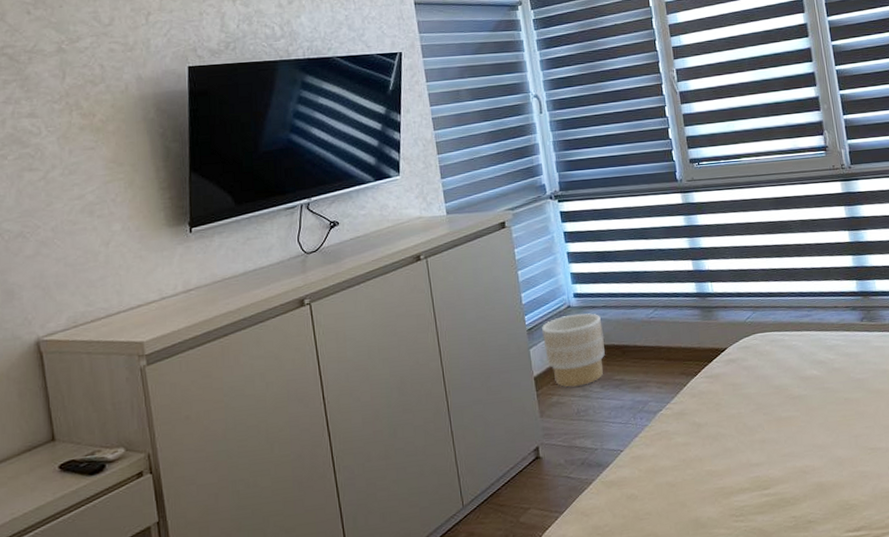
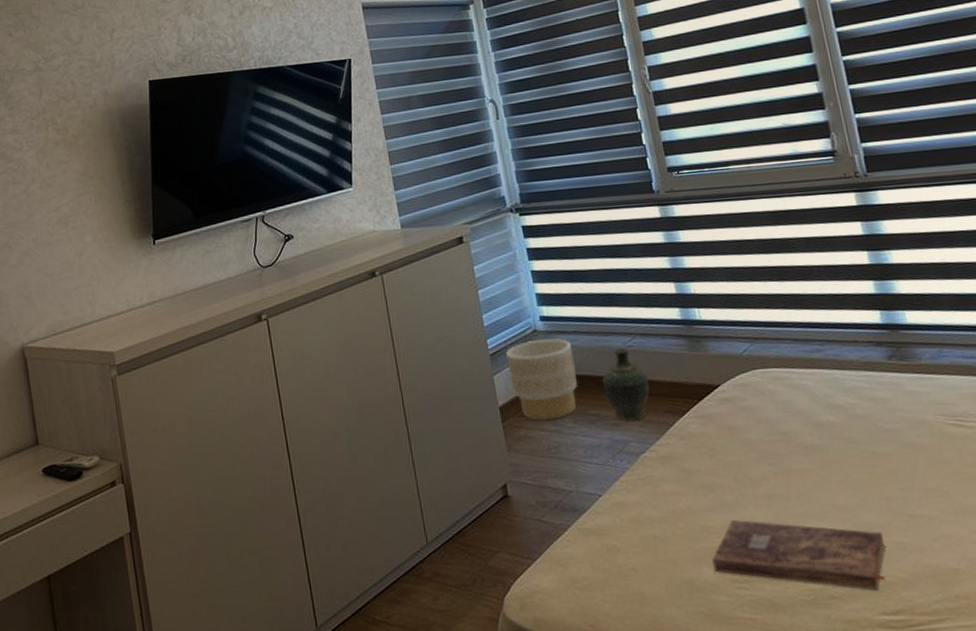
ceramic jug: none [627,319,668,383] -> present [602,347,650,420]
bible: none [715,462,852,513] -> present [712,519,885,591]

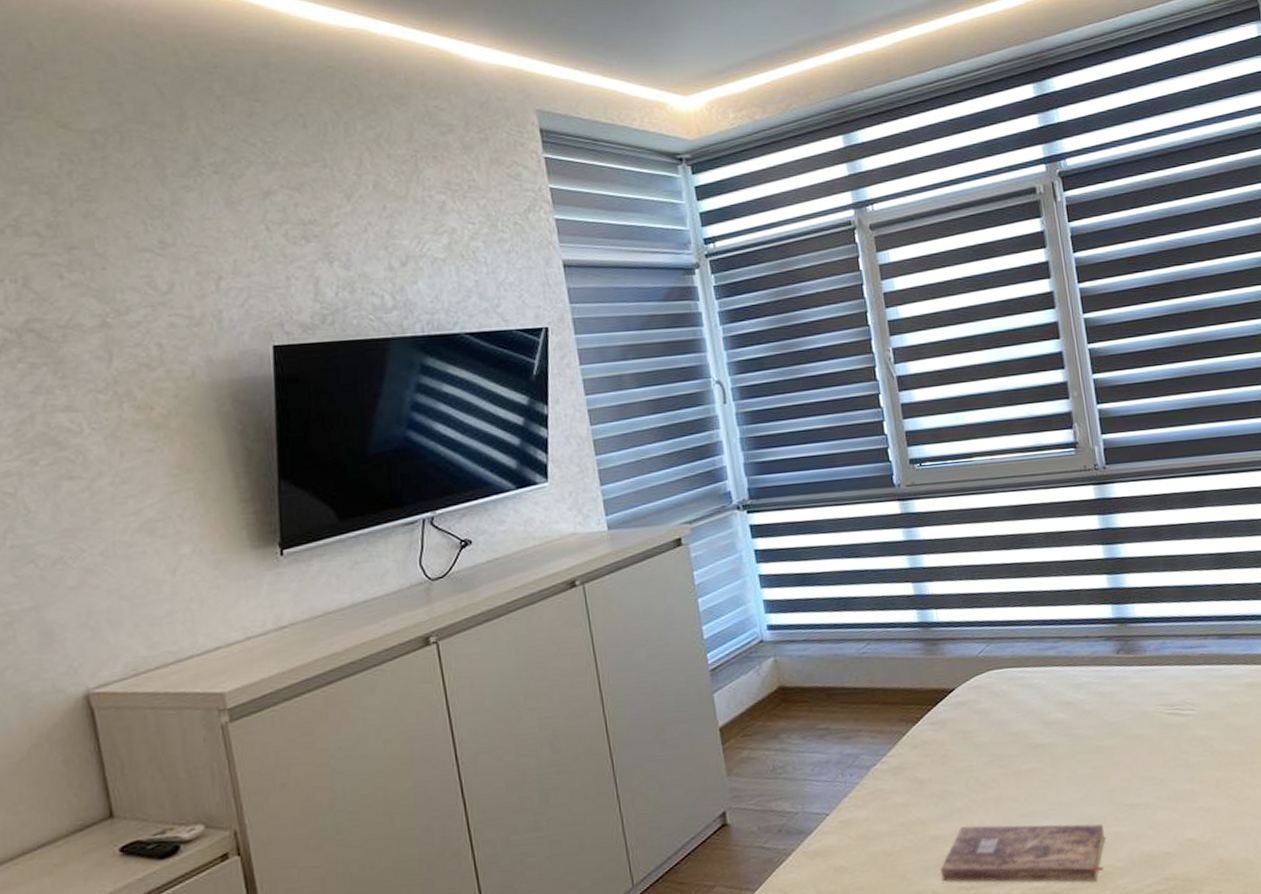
planter: present [505,338,577,420] -> none [727,649,806,739]
ceramic jug: present [602,347,650,420] -> none [833,654,884,732]

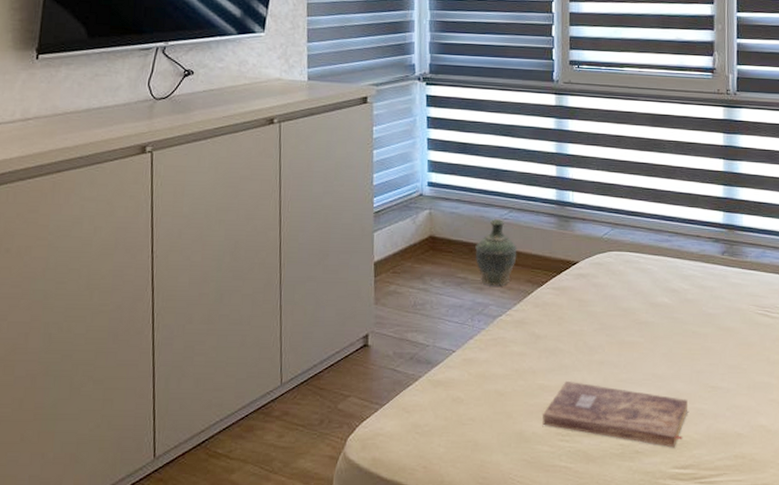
ceramic jug: none [833,654,884,732] -> present [475,219,518,285]

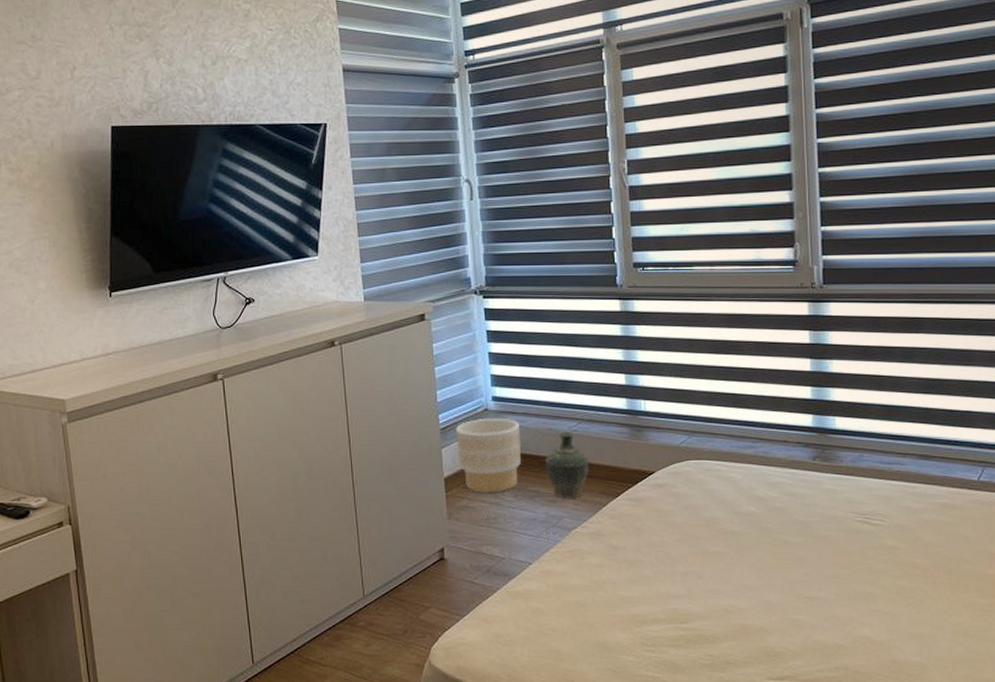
planter: none [388,203,454,278] -> present [455,418,522,493]
bible: present [542,380,689,448] -> none [626,591,782,659]

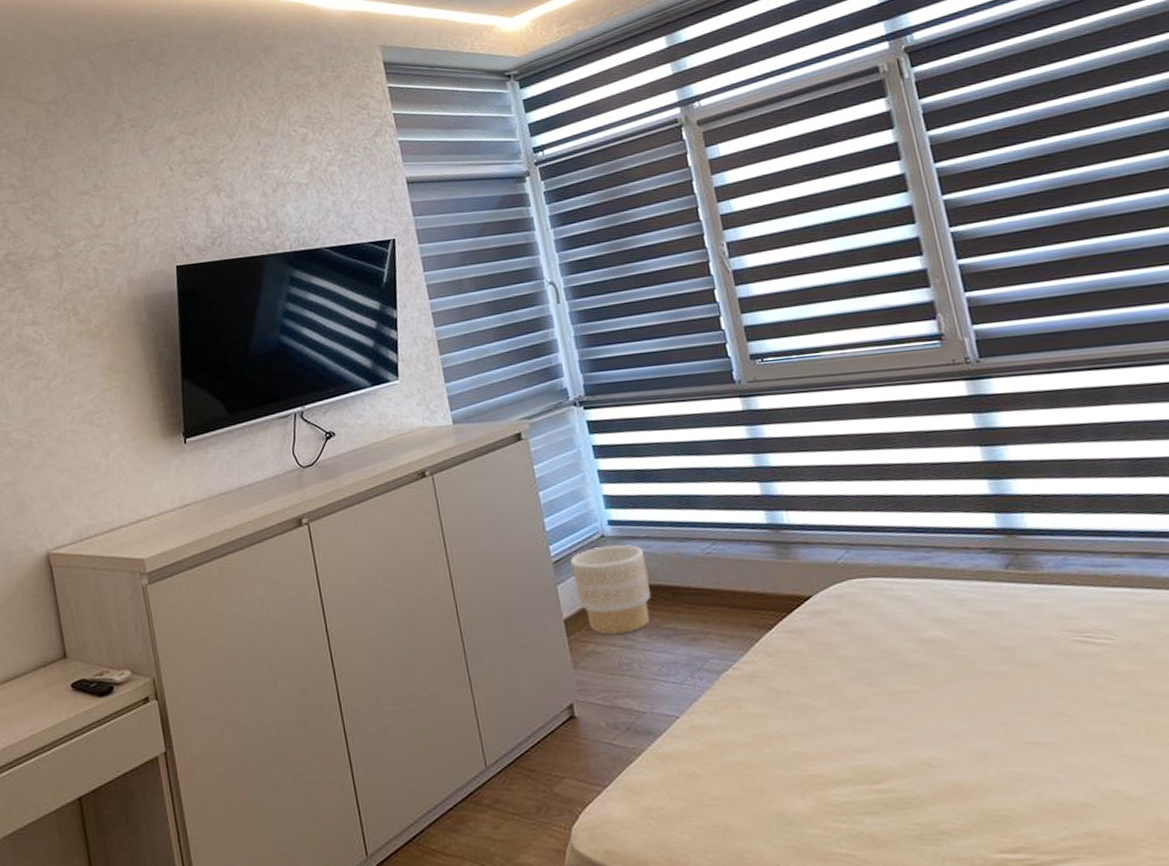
ceramic jug: present [545,431,589,498] -> none [678,554,733,635]

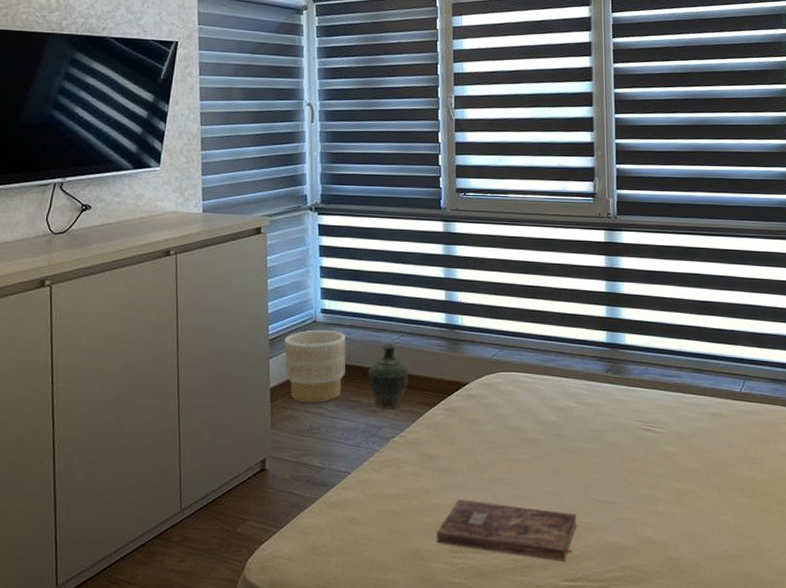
ceramic jug: none [678,554,733,635] -> present [368,344,409,408]
bible: none [804,745,1003,826] -> present [436,499,577,562]

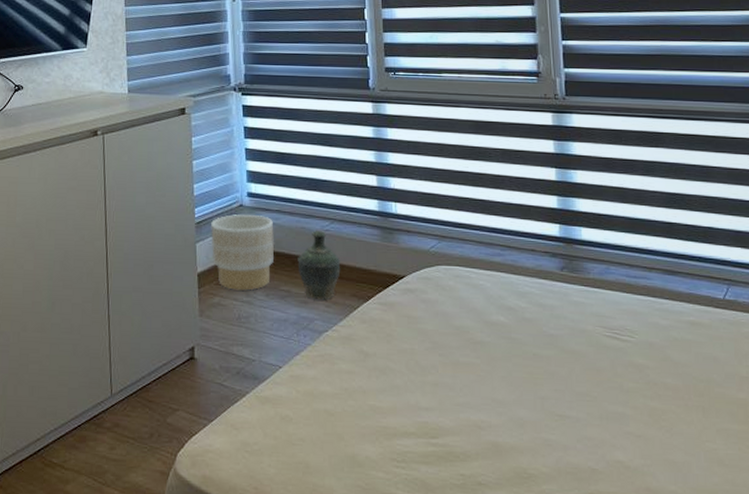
bible: present [436,499,577,562] -> none [376,402,534,481]

